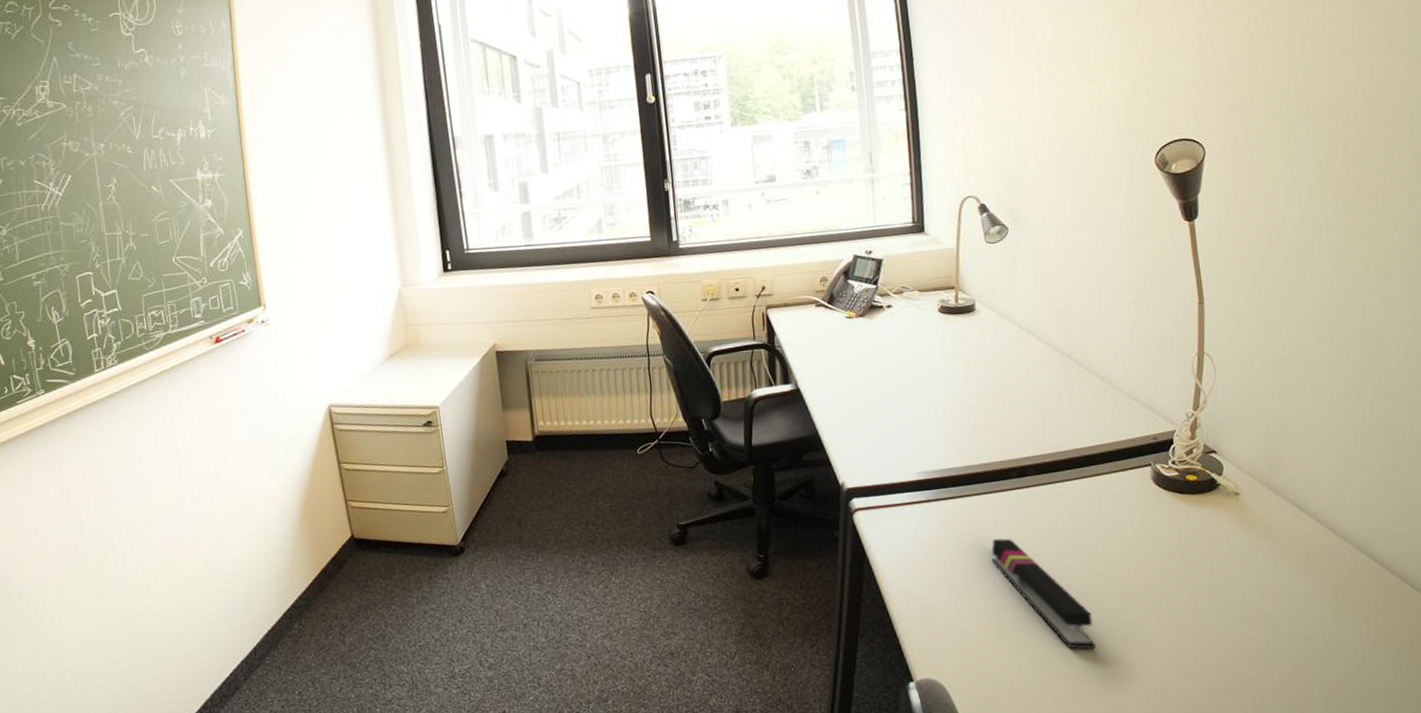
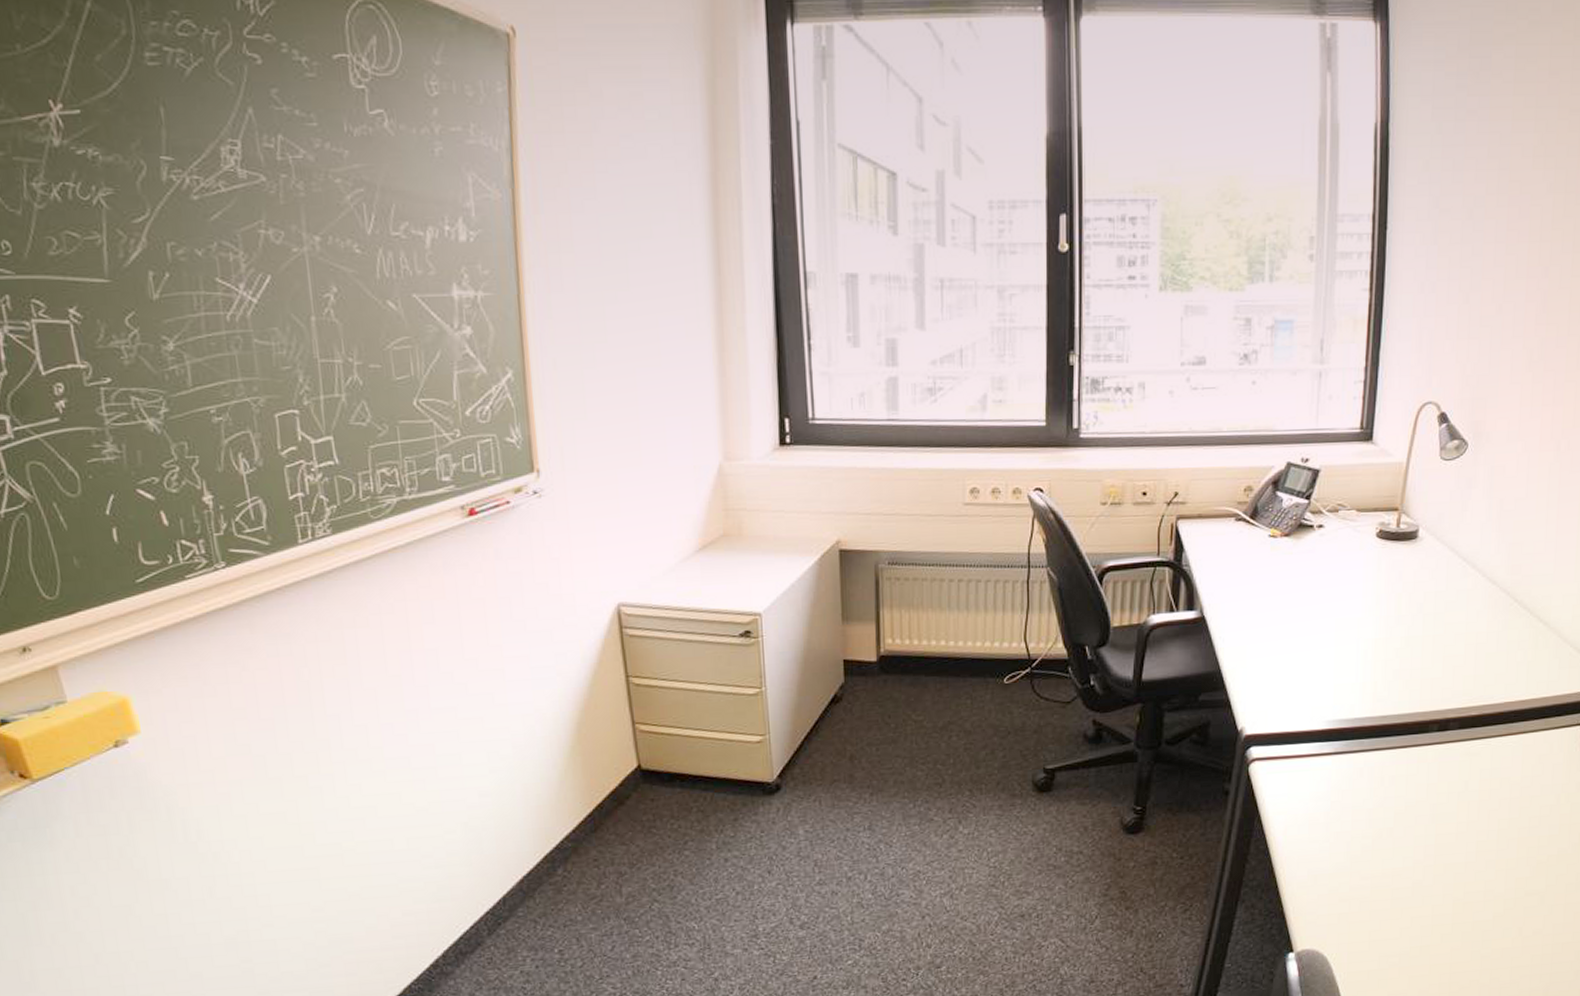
stapler: present [991,538,1097,650] -> none [1396,798,1497,922]

